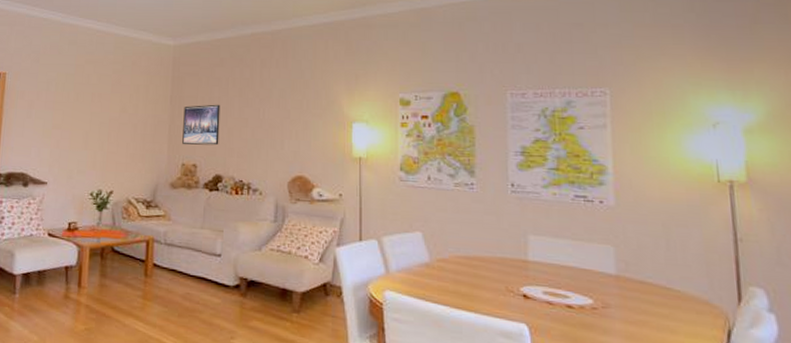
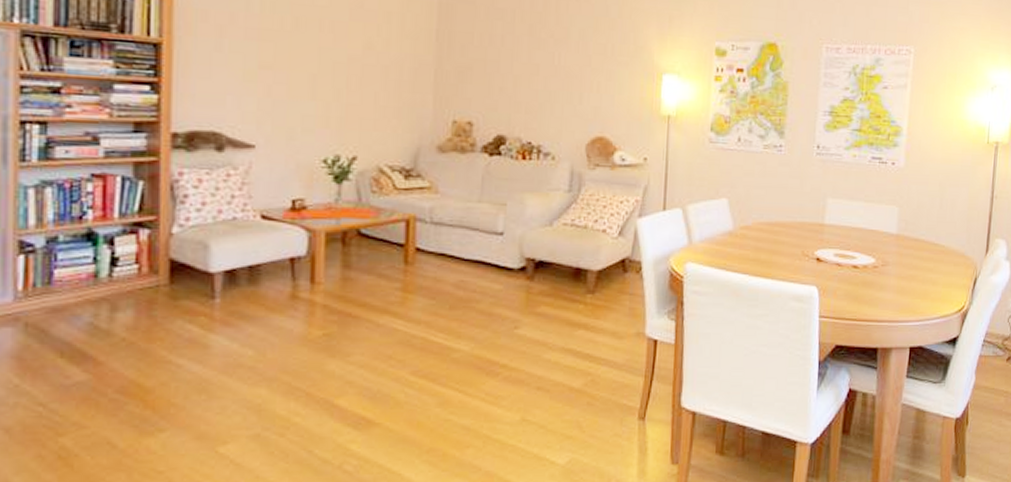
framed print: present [182,104,221,146] -> none [453,43,504,98]

